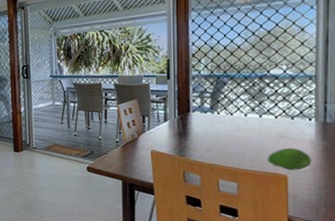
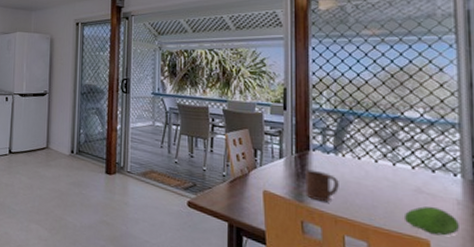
cup: none [186,128,215,154] -> present [305,169,339,203]

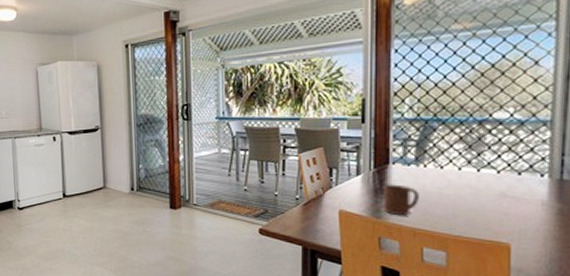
fruit: present [403,206,459,236] -> none [485,209,542,238]

